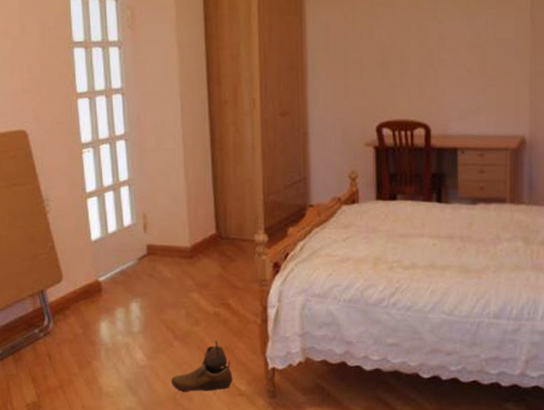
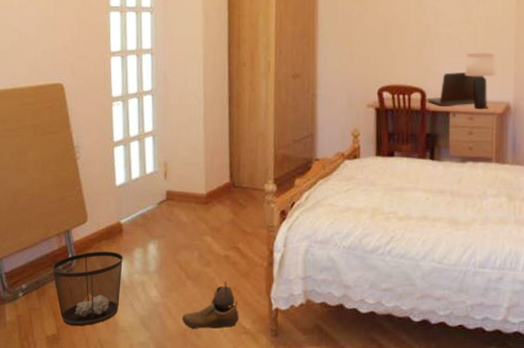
waste bin: none [28,312,104,393] -> present [52,251,123,326]
laptop computer: none [432,102,489,142] -> present [427,71,478,106]
table lamp: none [473,80,509,145] -> present [464,53,496,110]

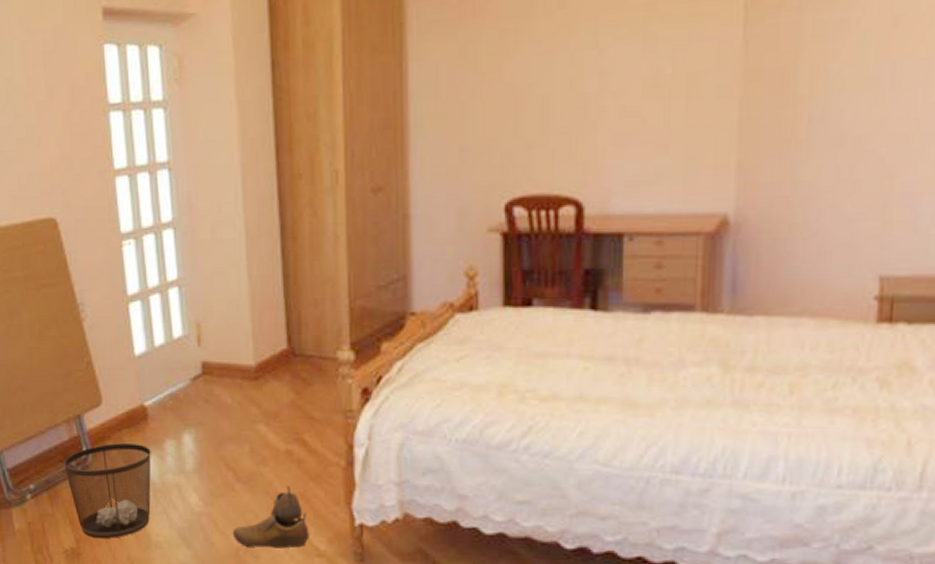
laptop computer: present [427,71,478,106] -> none [585,167,673,225]
table lamp: present [464,53,496,110] -> none [649,133,704,228]

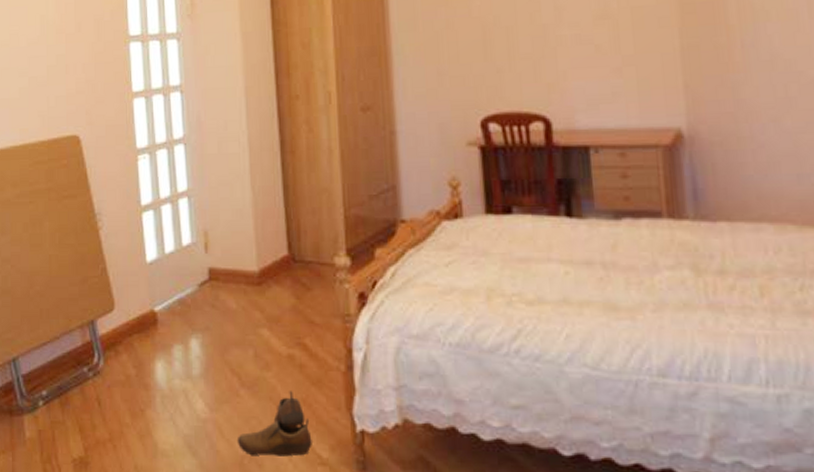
waste bin: present [63,443,151,539] -> none [76,348,160,447]

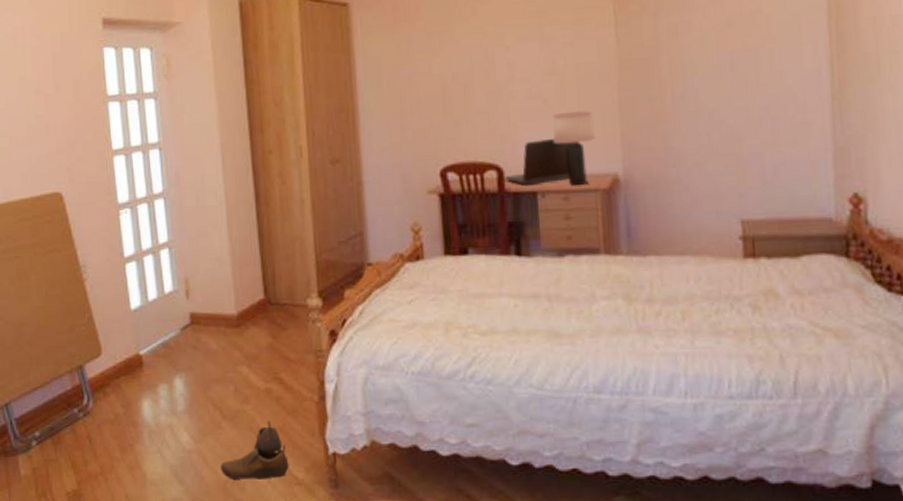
laptop computer: none [553,87,628,139] -> present [505,138,572,185]
table lamp: none [605,58,655,141] -> present [552,110,596,186]

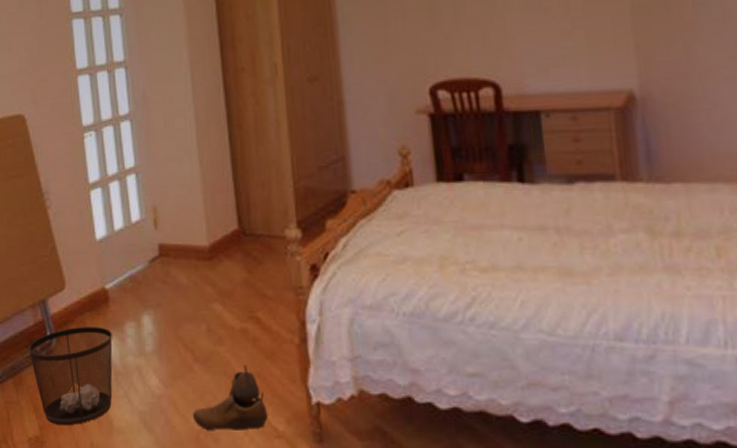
waste bin: none [66,389,146,480] -> present [28,327,113,426]
laptop computer: present [505,138,572,185] -> none [503,51,578,104]
table lamp: present [552,110,596,186] -> none [554,20,606,104]

